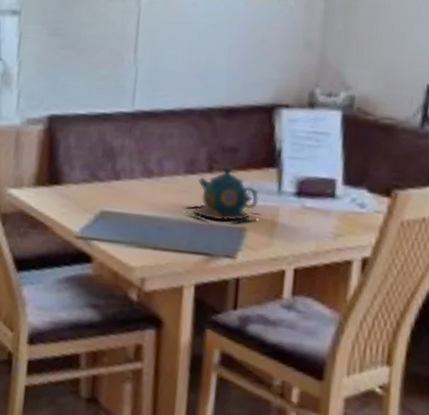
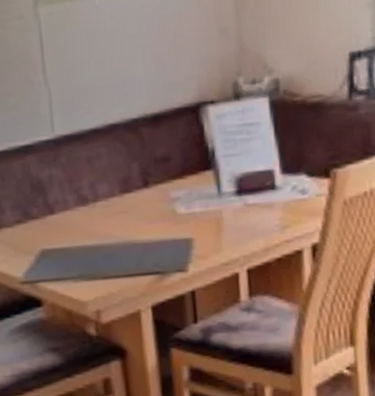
teapot: present [186,166,260,223] -> none [129,177,205,238]

